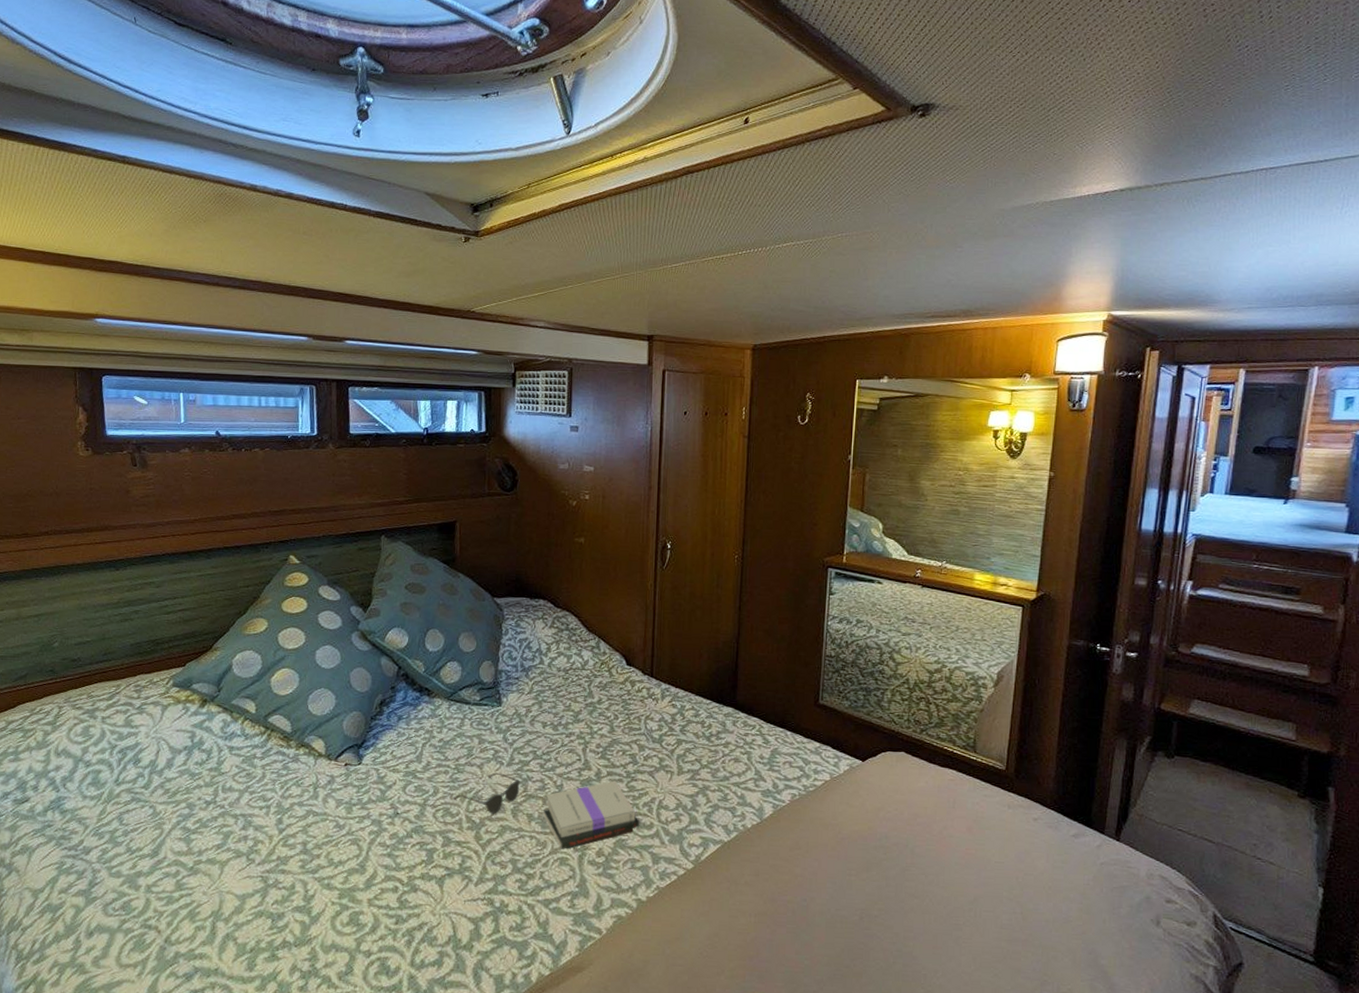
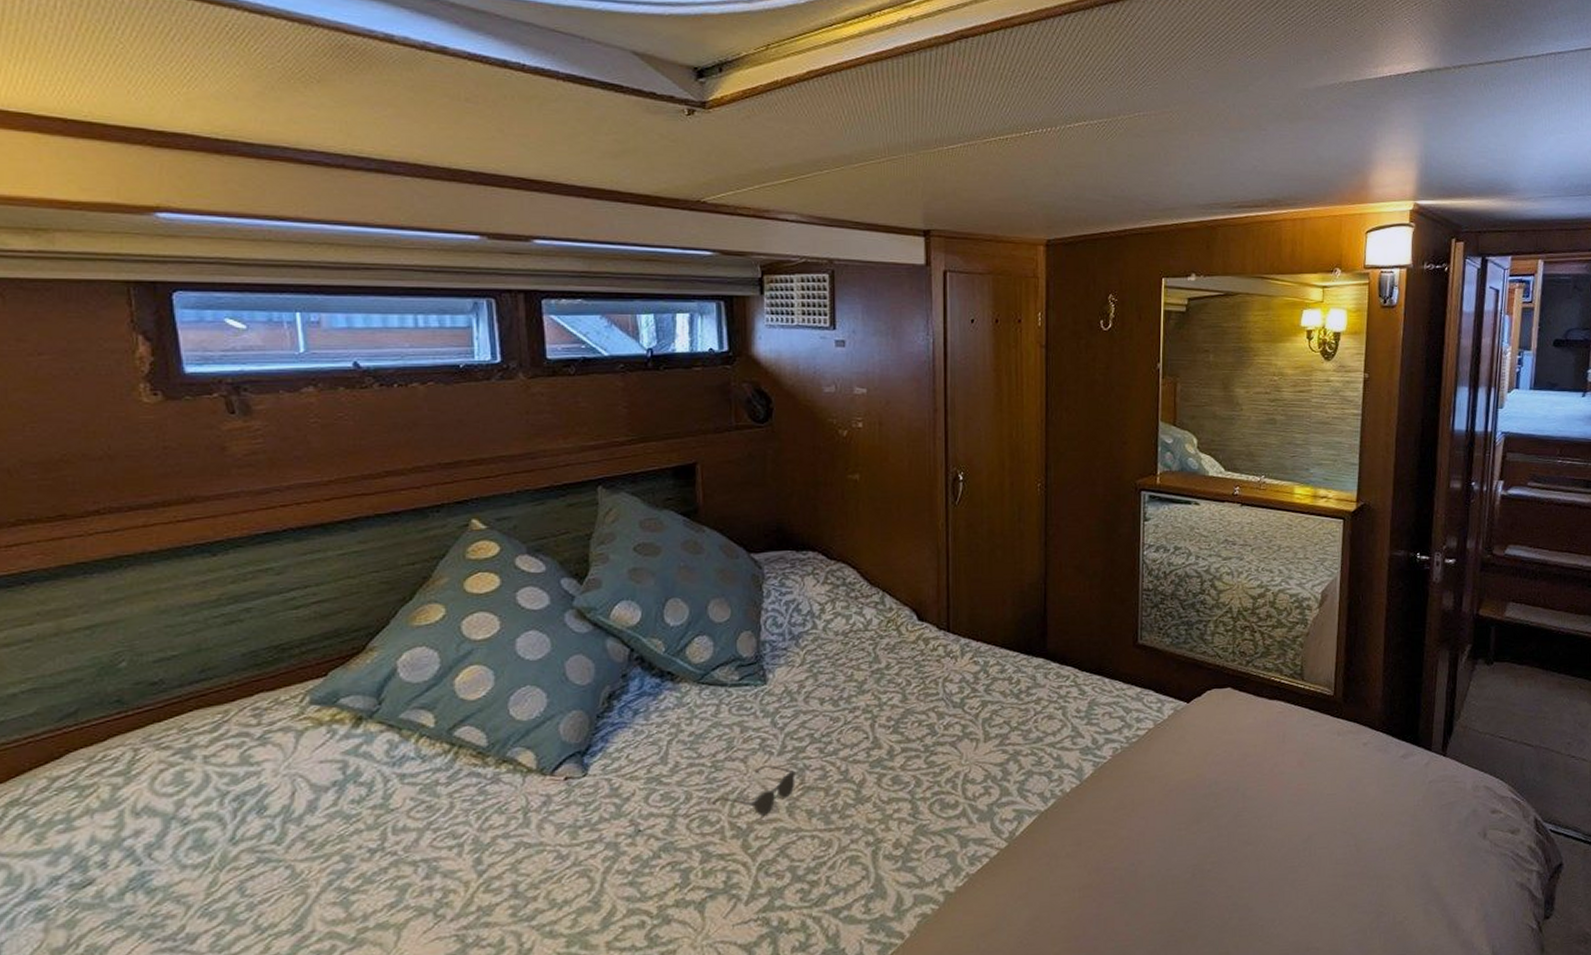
books: present [543,780,640,850] -> none [826,757,943,846]

